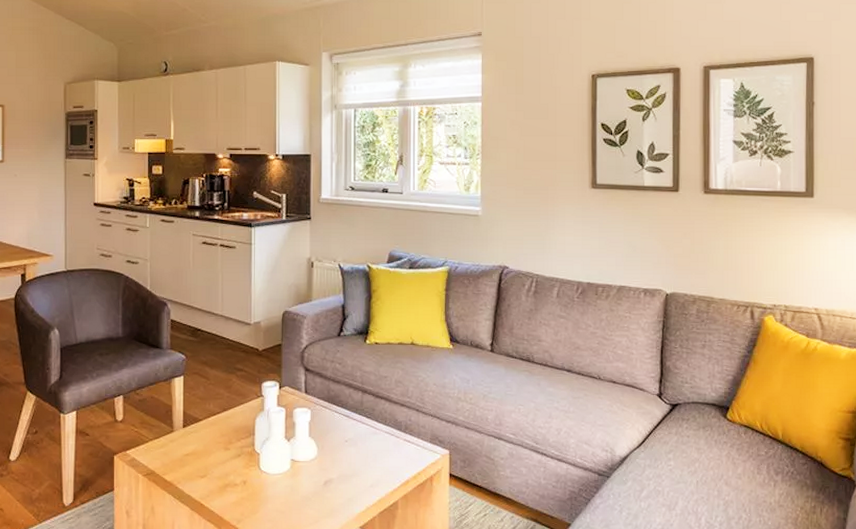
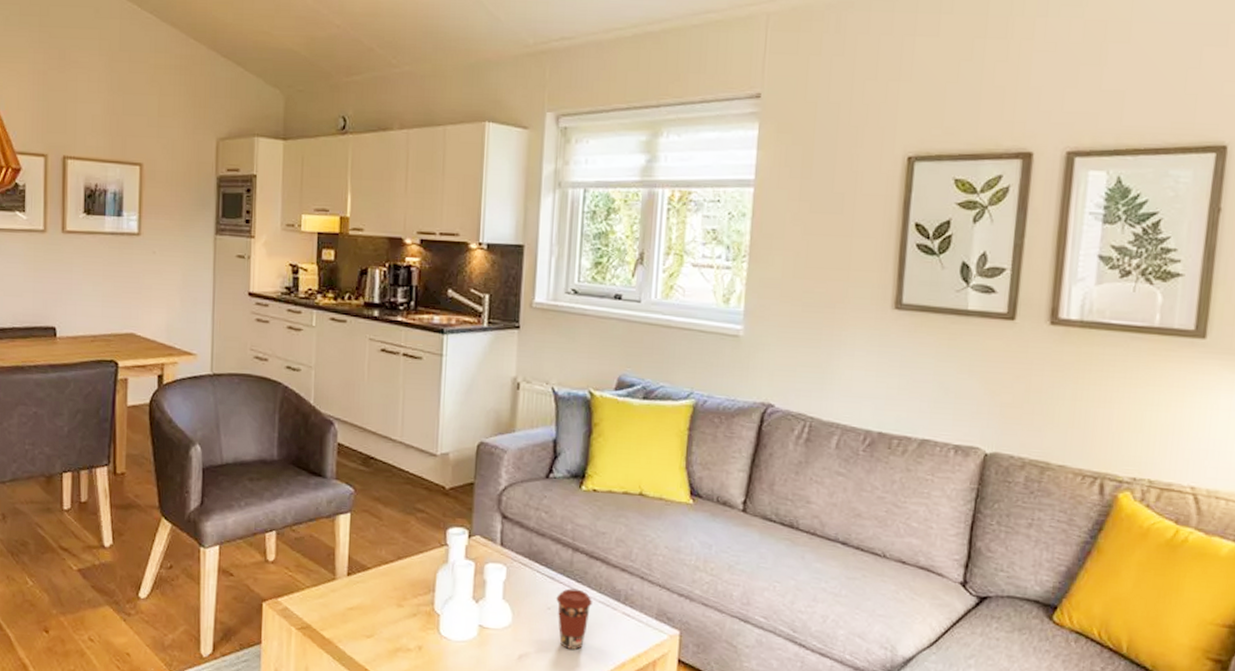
coffee cup: none [352,423,380,473] -> present [556,588,592,650]

